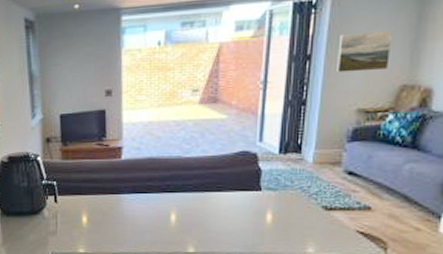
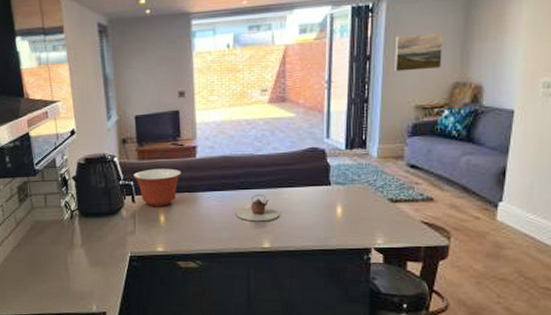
mixing bowl: none [57,169,106,208] -> present [134,168,181,207]
teapot: none [160,198,205,226] -> present [236,195,279,222]

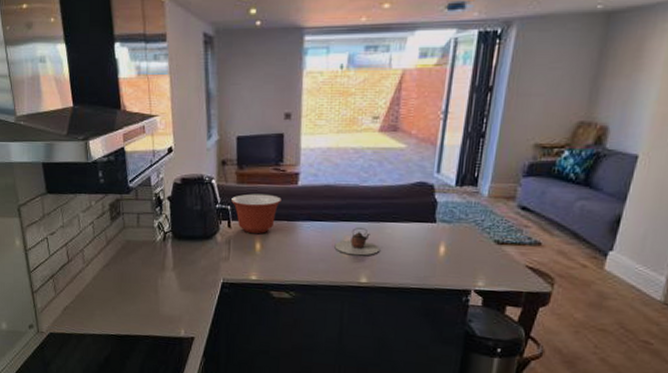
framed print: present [395,31,444,72] -> none [517,65,574,106]

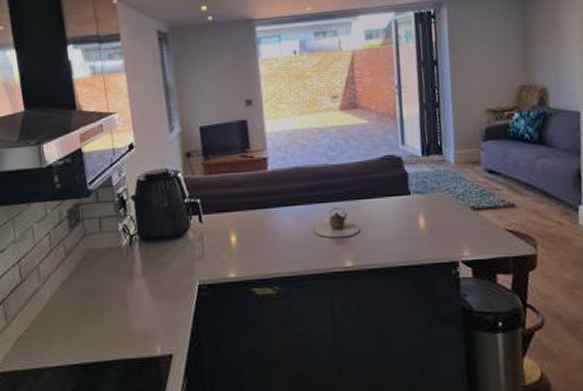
mixing bowl: present [231,193,282,234] -> none [200,183,253,227]

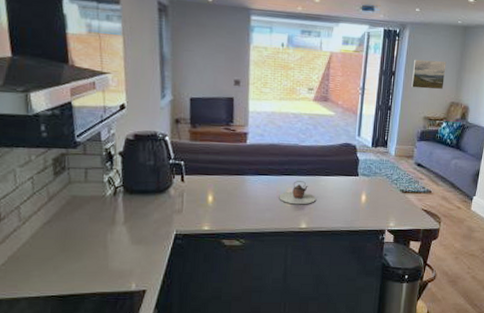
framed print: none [460,36,507,76] -> present [411,59,446,90]

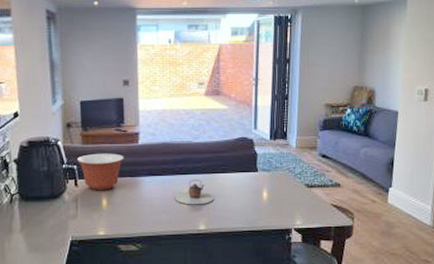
mixing bowl: none [185,150,232,188] -> present [77,153,124,191]
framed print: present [411,59,446,90] -> none [308,43,346,74]

